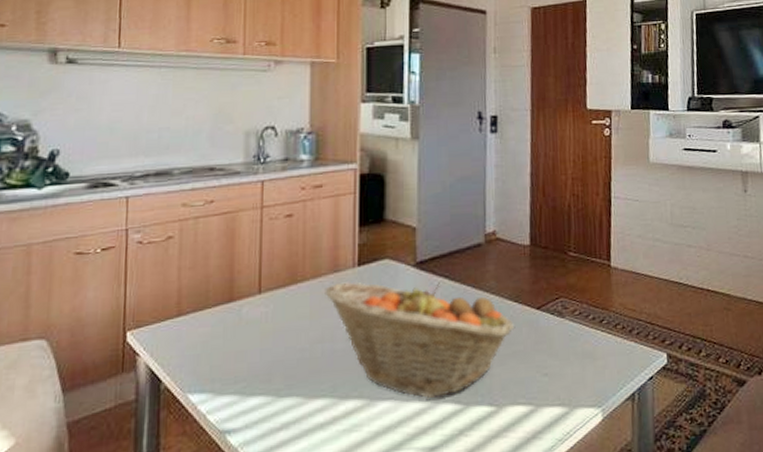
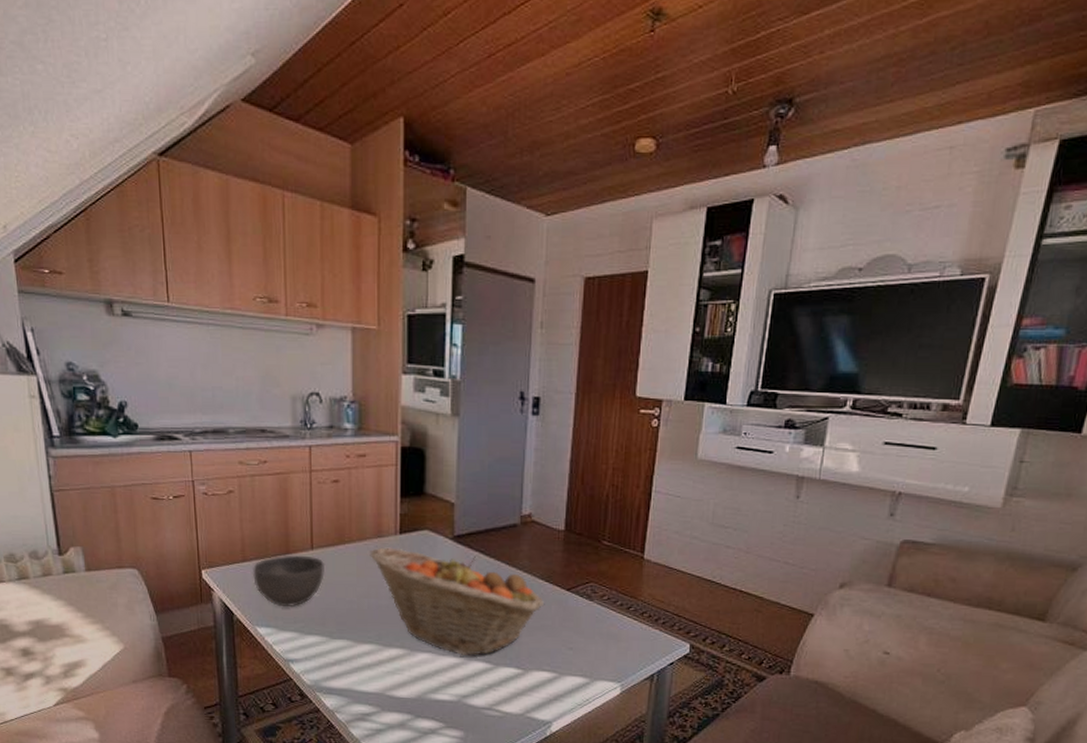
bowl: none [187,301,274,365] -> present [252,555,326,607]

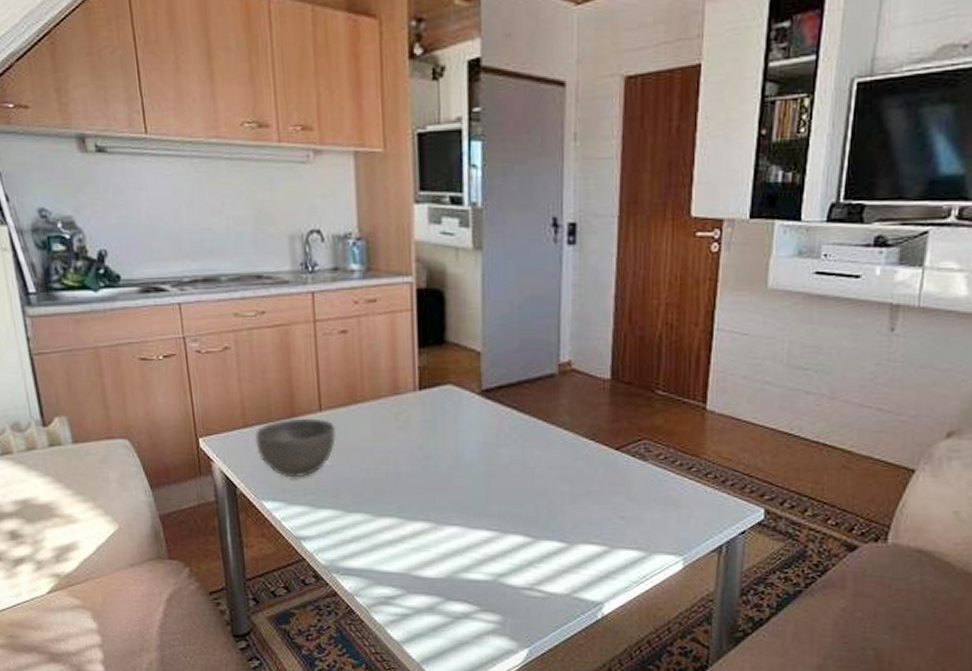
fruit basket: present [370,547,545,655] -> none [386,406,591,528]

